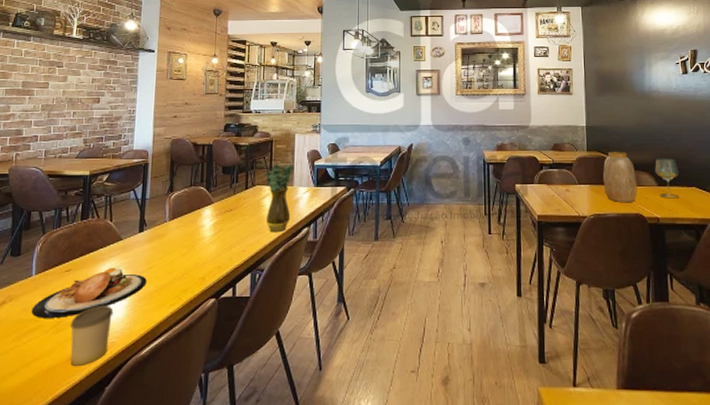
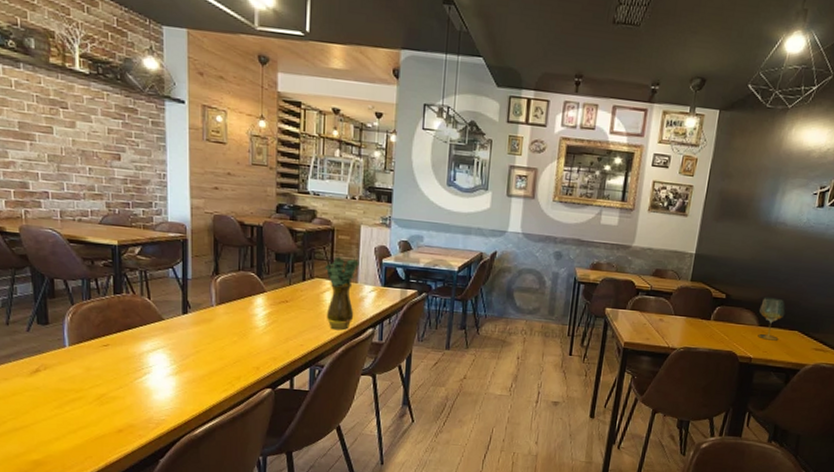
plate: present [31,267,147,318] -> none [70,347,195,391]
cup: present [70,306,114,367] -> none [116,384,161,439]
vase: present [602,151,638,203] -> none [700,284,739,340]

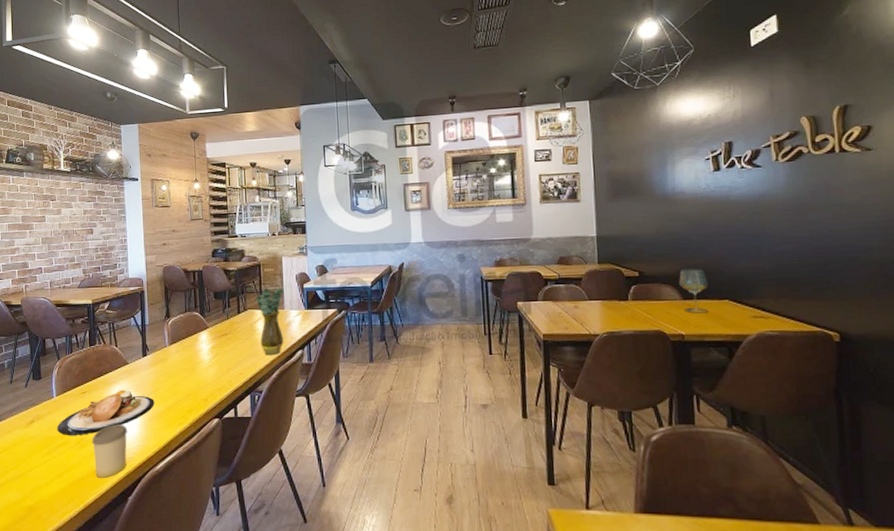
plate: none [70,347,195,391] -> present [57,389,155,435]
cup: none [116,384,161,439] -> present [92,425,128,479]

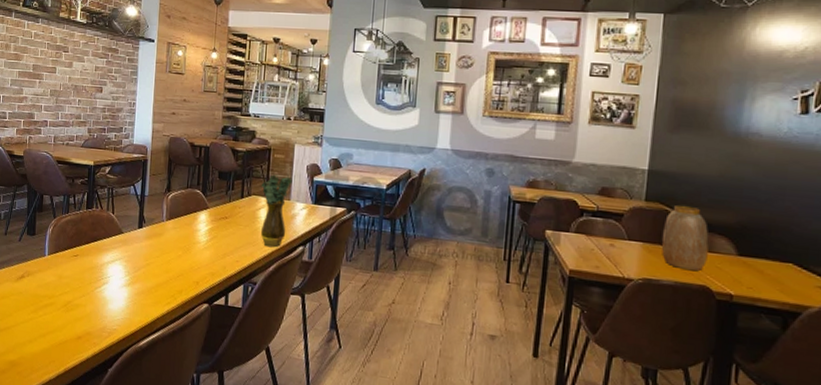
plate: present [57,389,155,435] -> none [45,258,145,299]
cup: present [92,425,128,479] -> none [78,293,116,346]
vase: none [616,262,658,319] -> present [661,204,710,272]
wine glass: present [679,268,709,314] -> none [737,220,773,275]

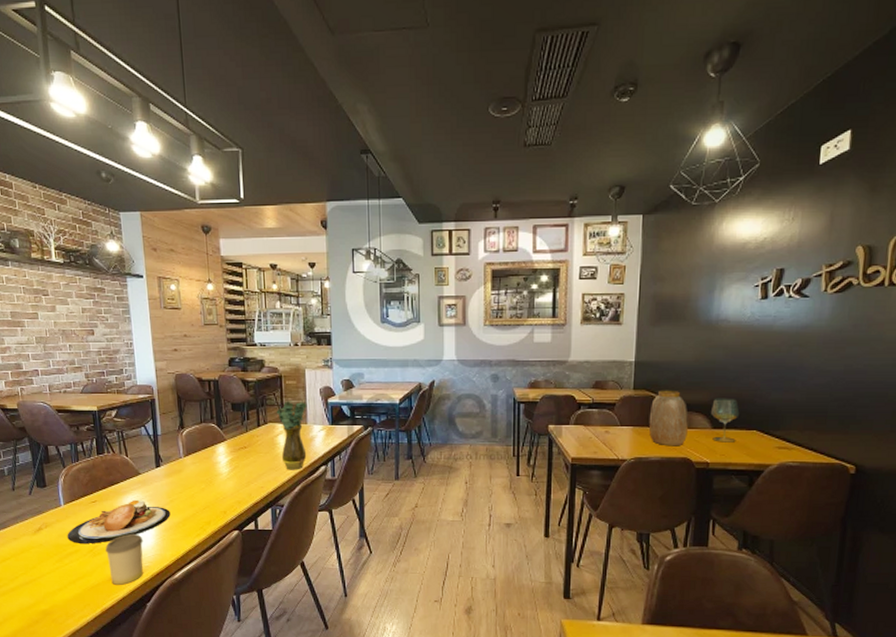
plate: none [45,258,145,299] -> present [67,499,171,543]
cup: none [78,293,116,346] -> present [105,534,144,586]
wine glass: none [737,220,773,275] -> present [711,398,740,443]

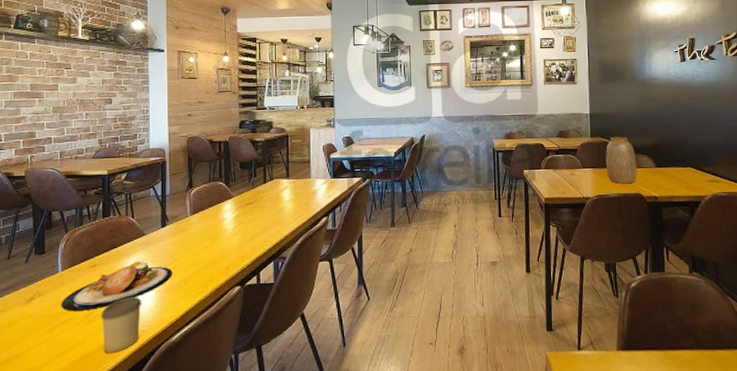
vase: present [276,398,307,470] -> none [282,155,311,223]
wine glass: present [711,398,740,443] -> none [654,141,676,179]

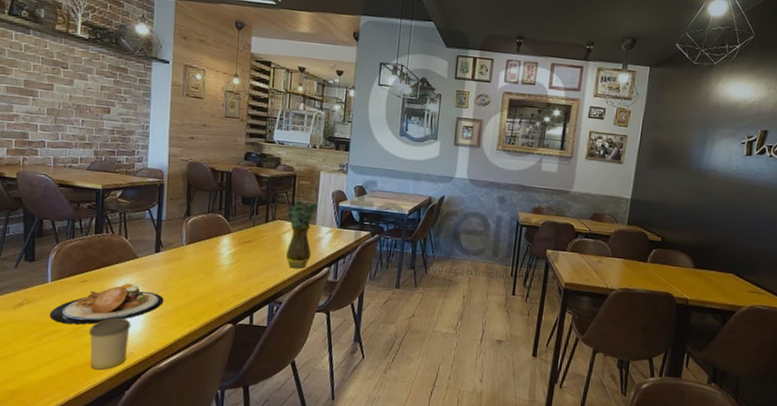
vase: none [282,155,311,223] -> present [285,197,318,269]
vase: present [605,136,637,184] -> none [637,228,674,282]

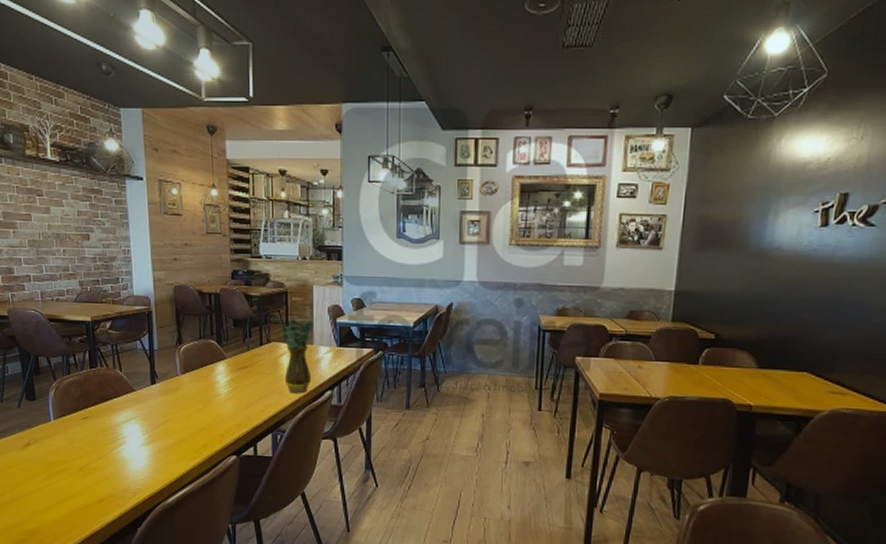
plate: present [49,283,164,325] -> none [56,417,165,462]
cup: present [89,318,131,371] -> none [96,454,136,508]

